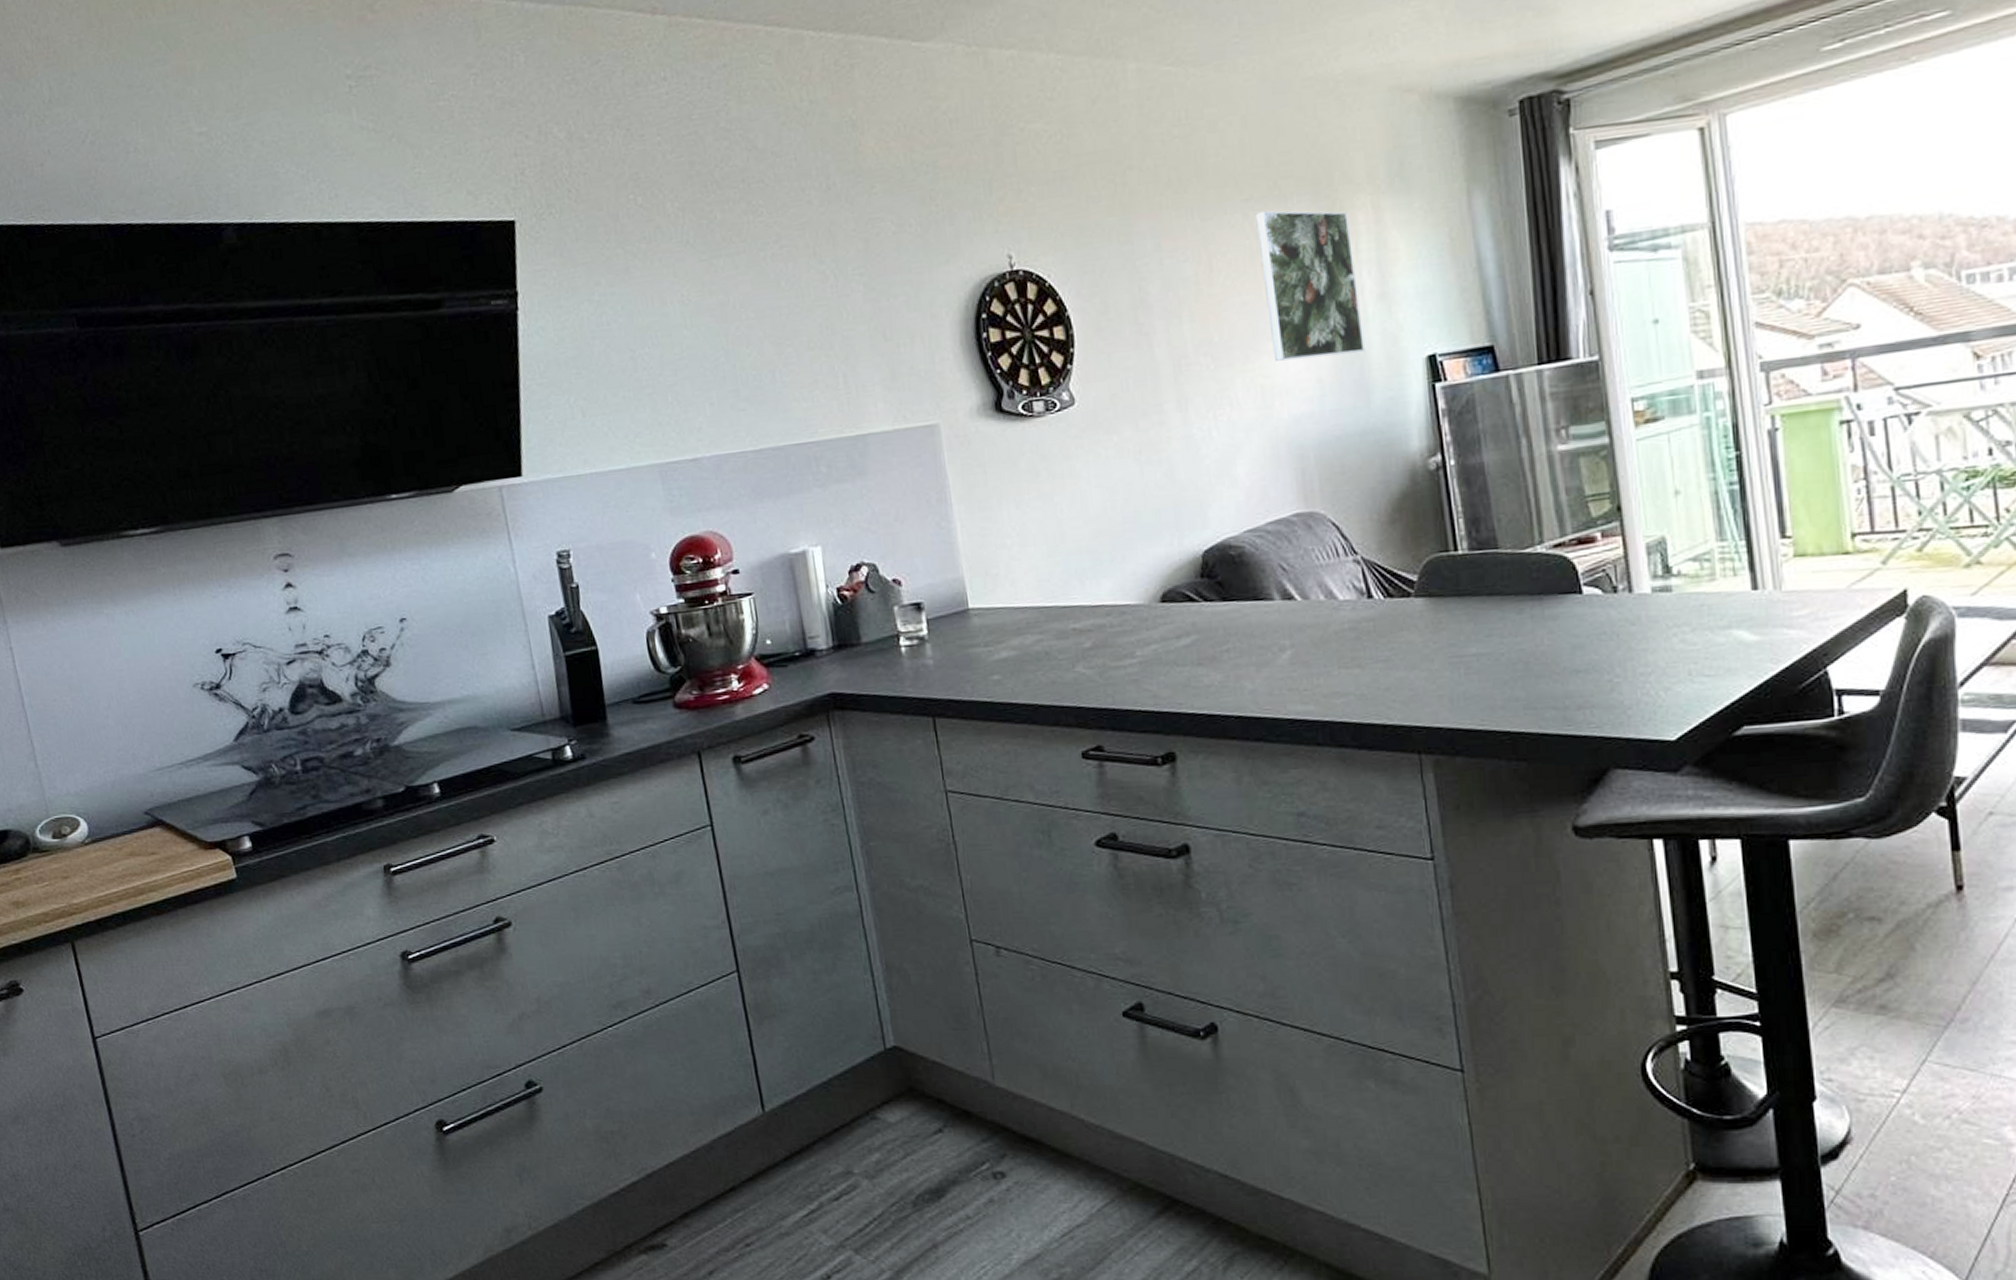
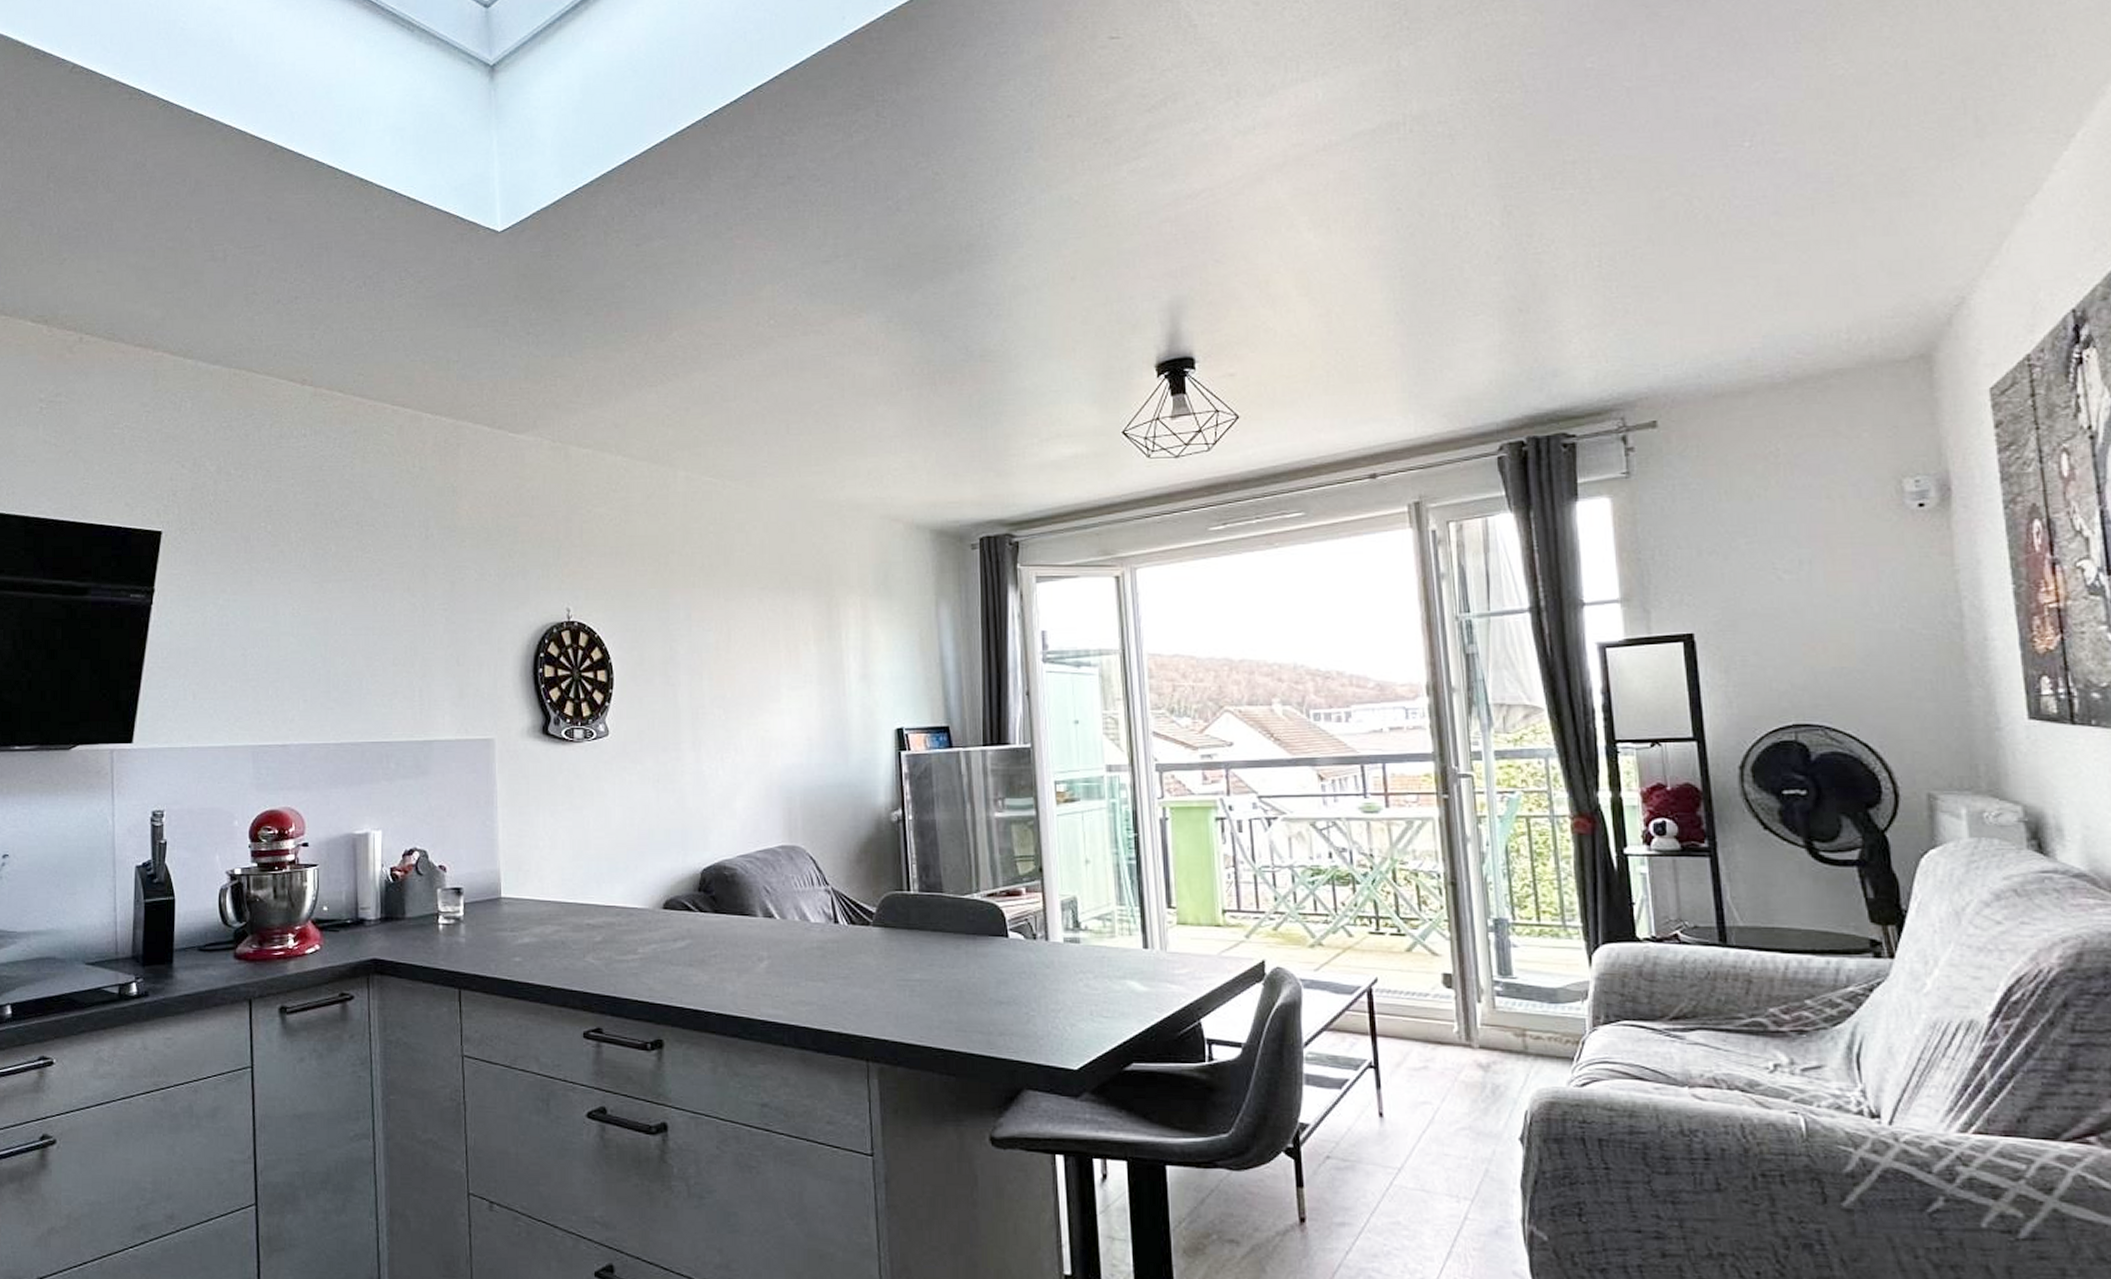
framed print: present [1255,210,1364,361] -> none [768,598,846,720]

